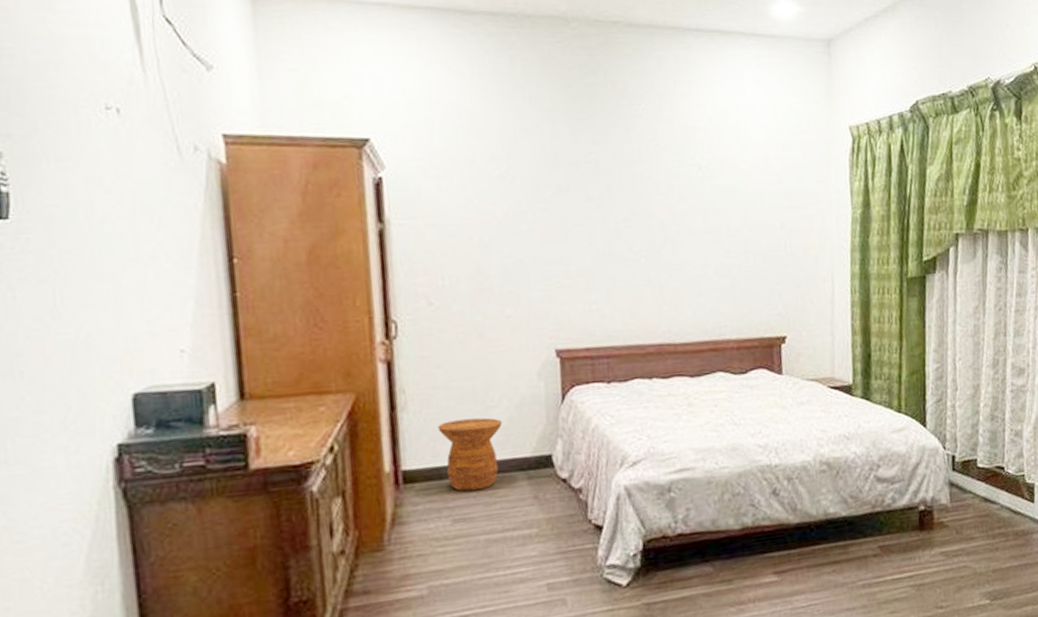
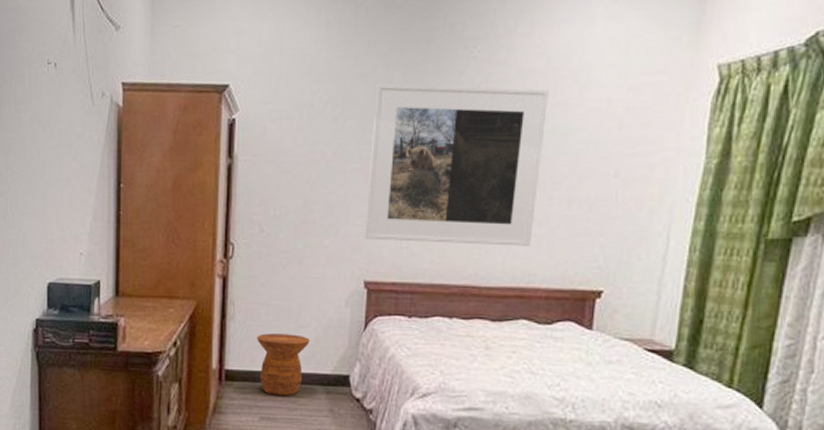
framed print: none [543,140,717,304] -> present [365,84,548,246]

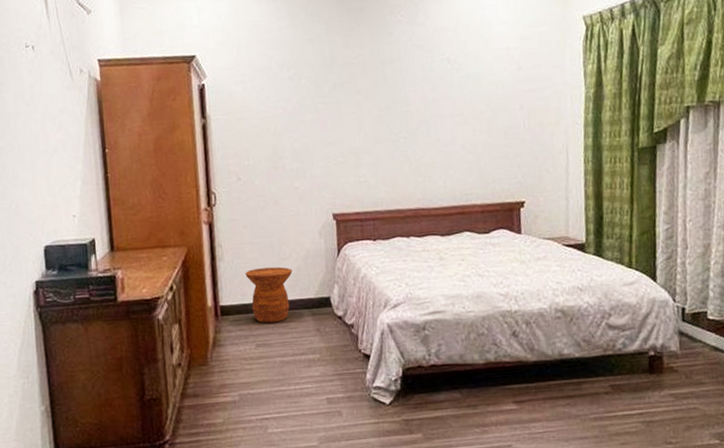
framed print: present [365,84,548,246] -> none [322,43,464,178]

